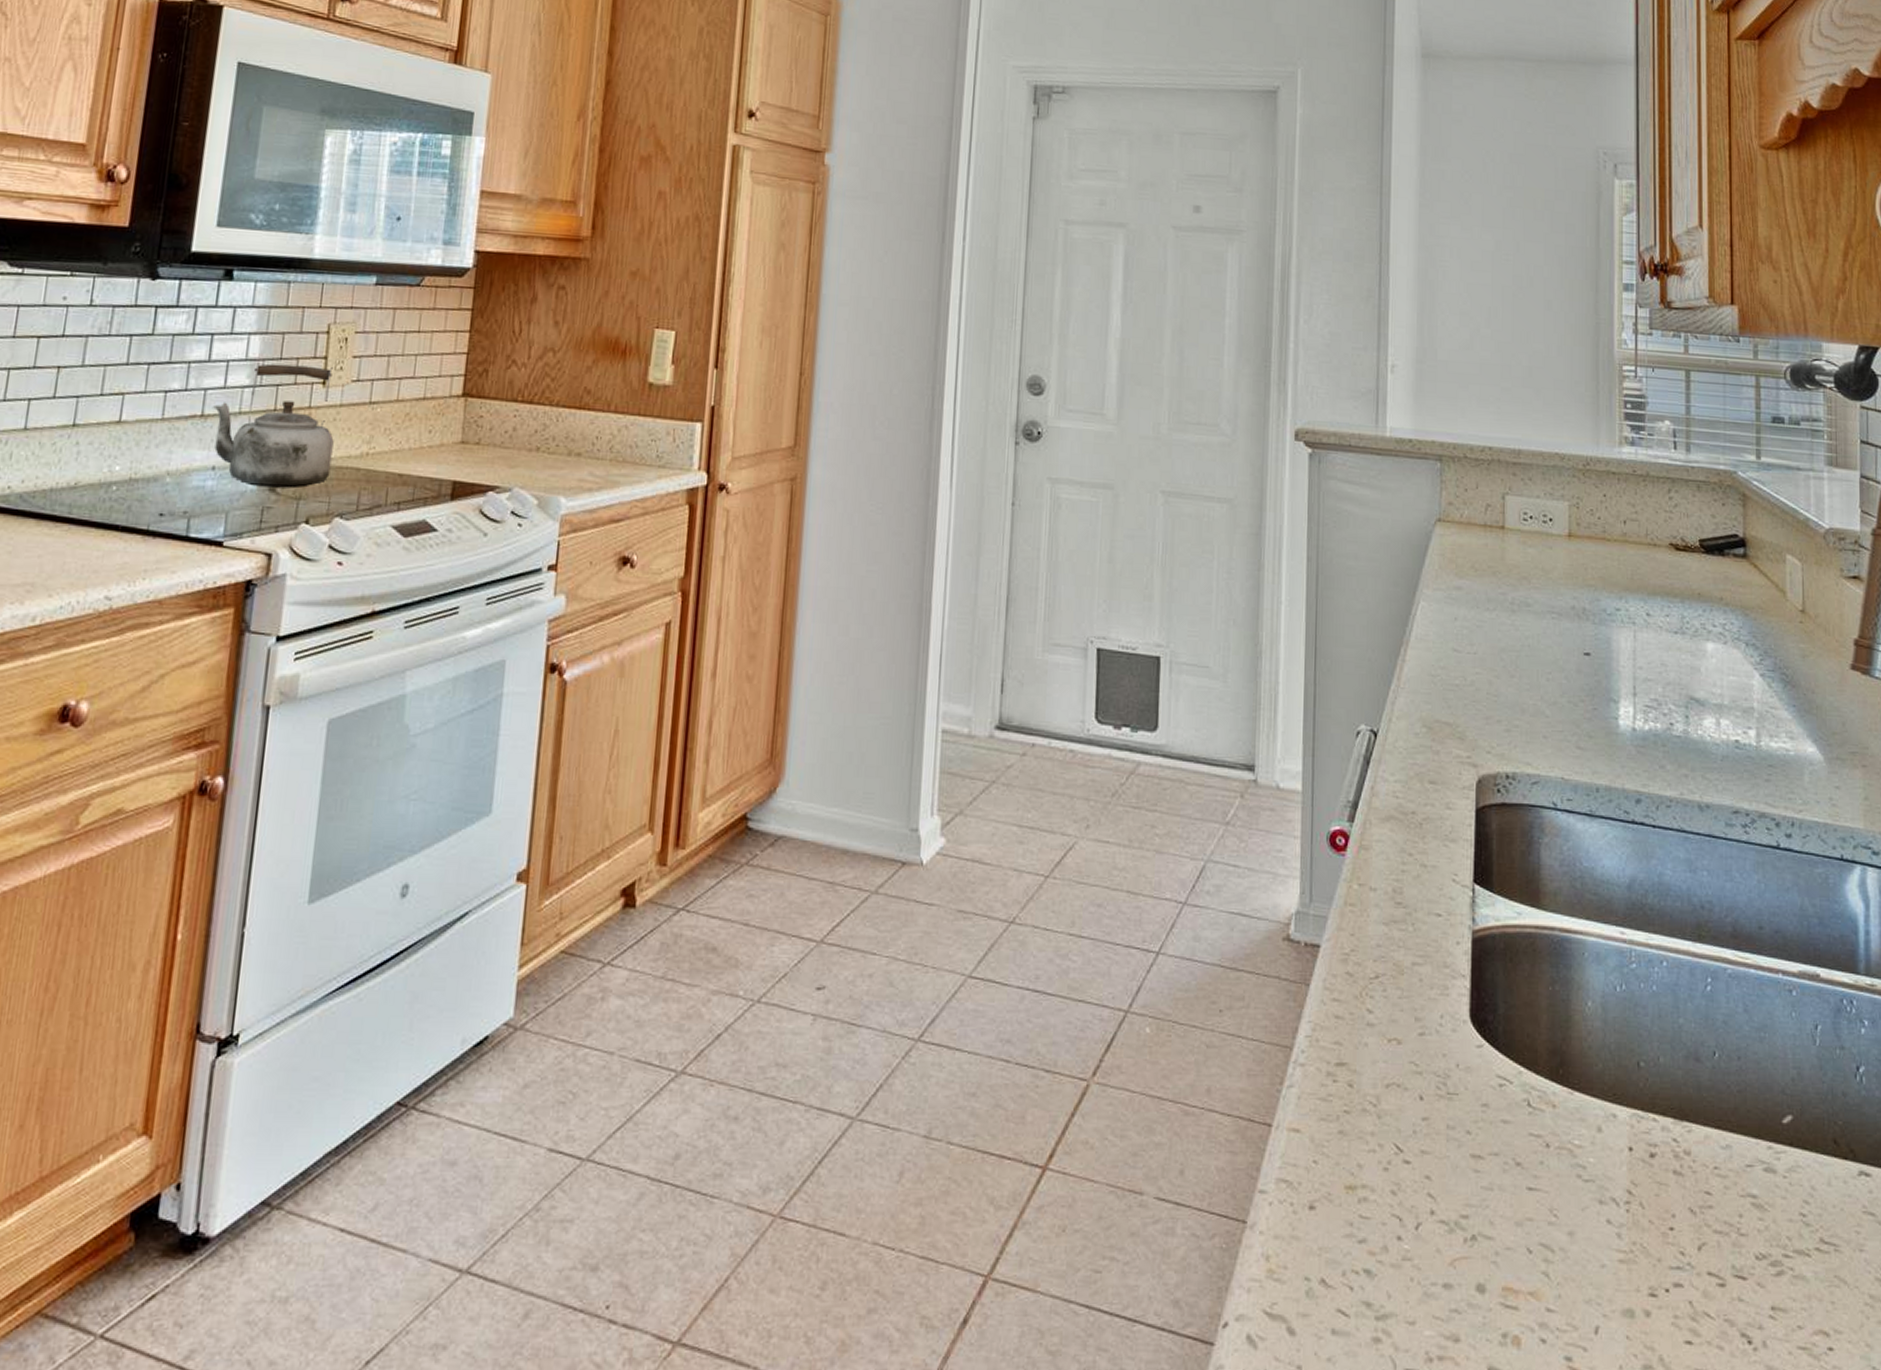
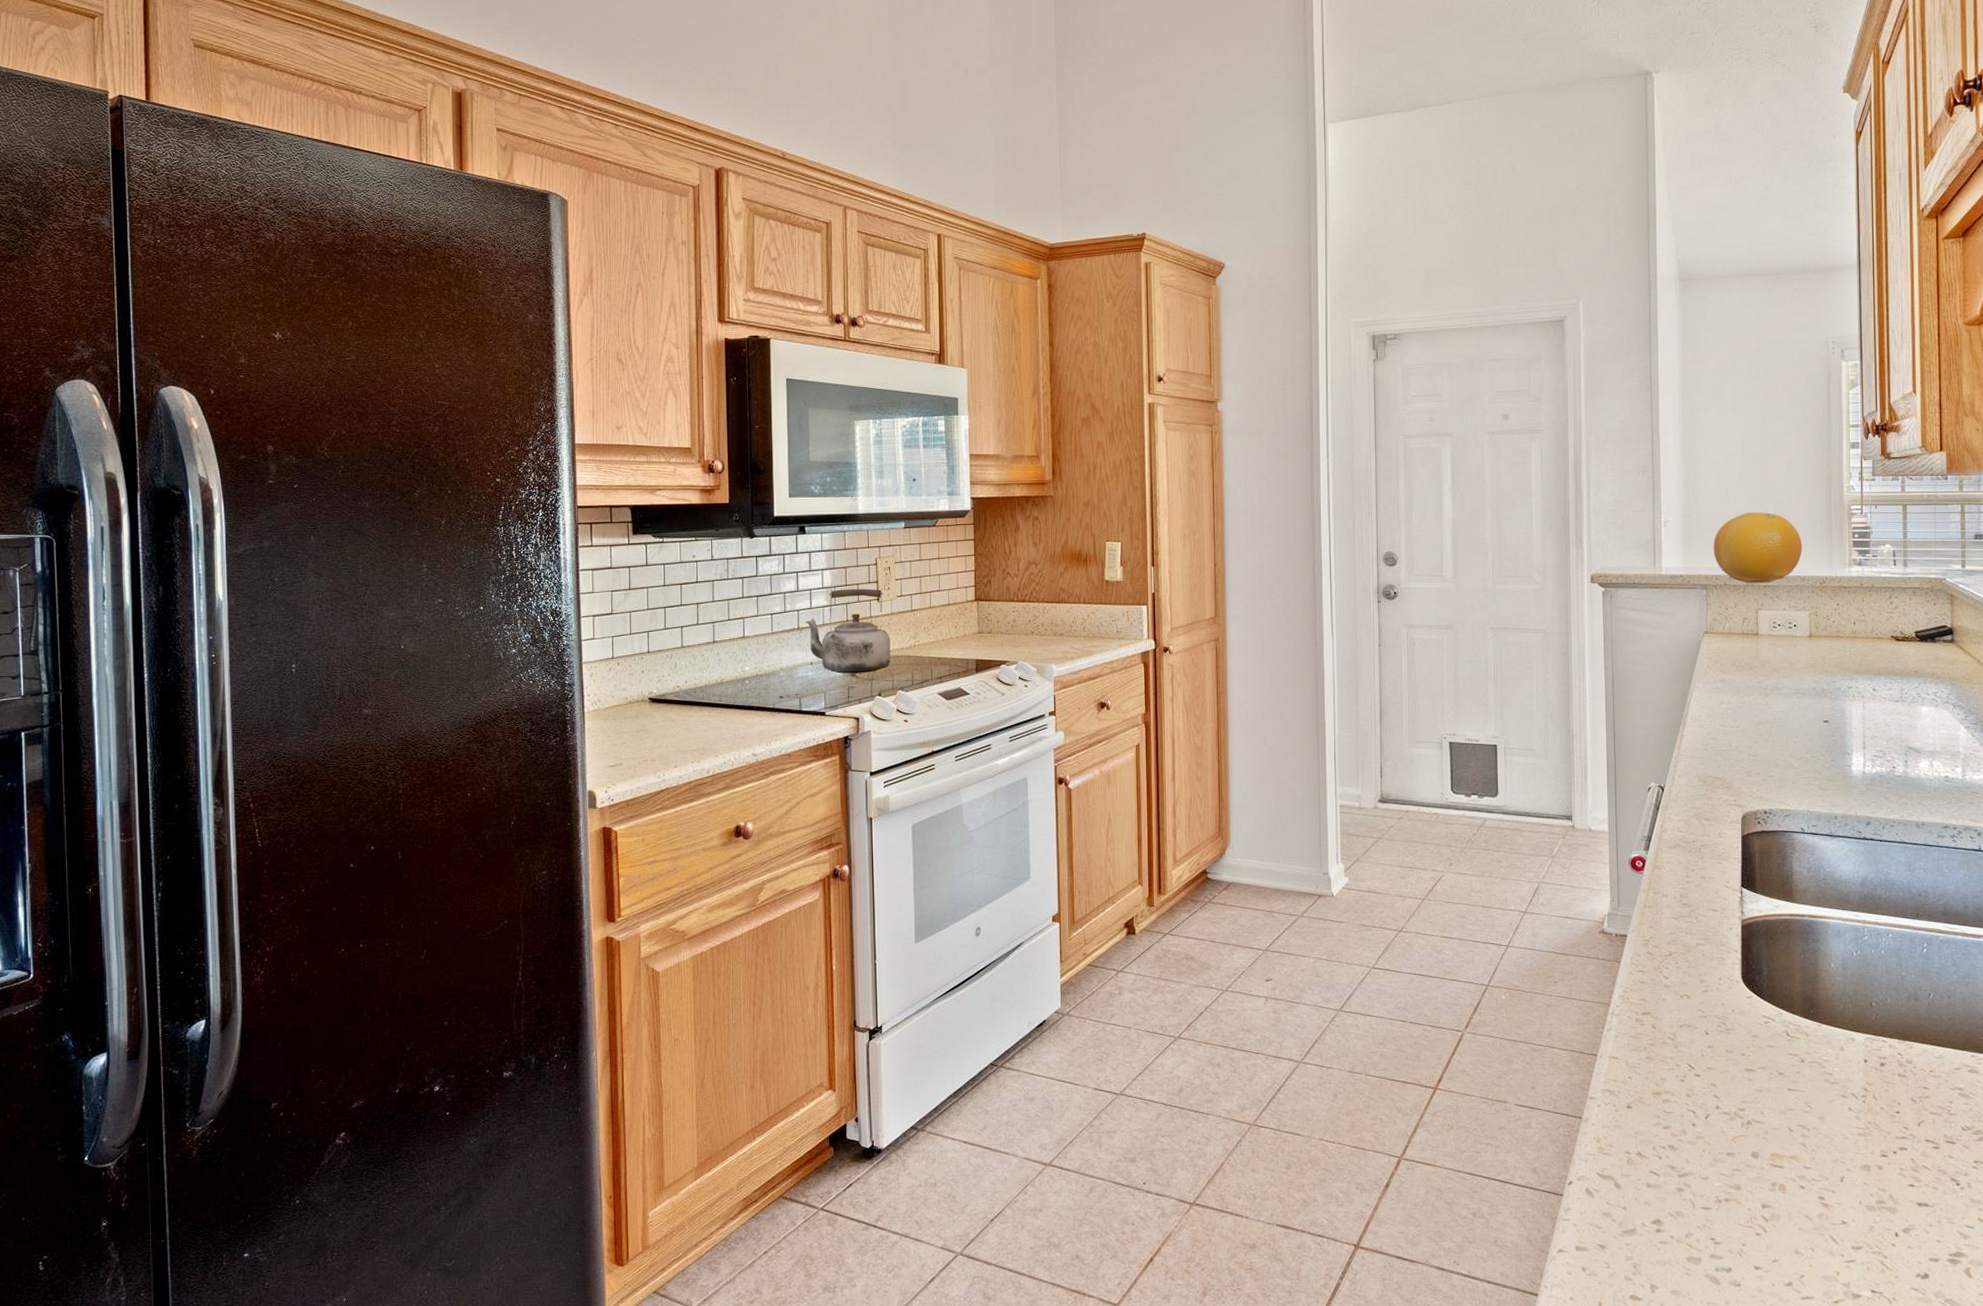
fruit: none [1451,362,1562,459] -> present [1713,512,1803,584]

